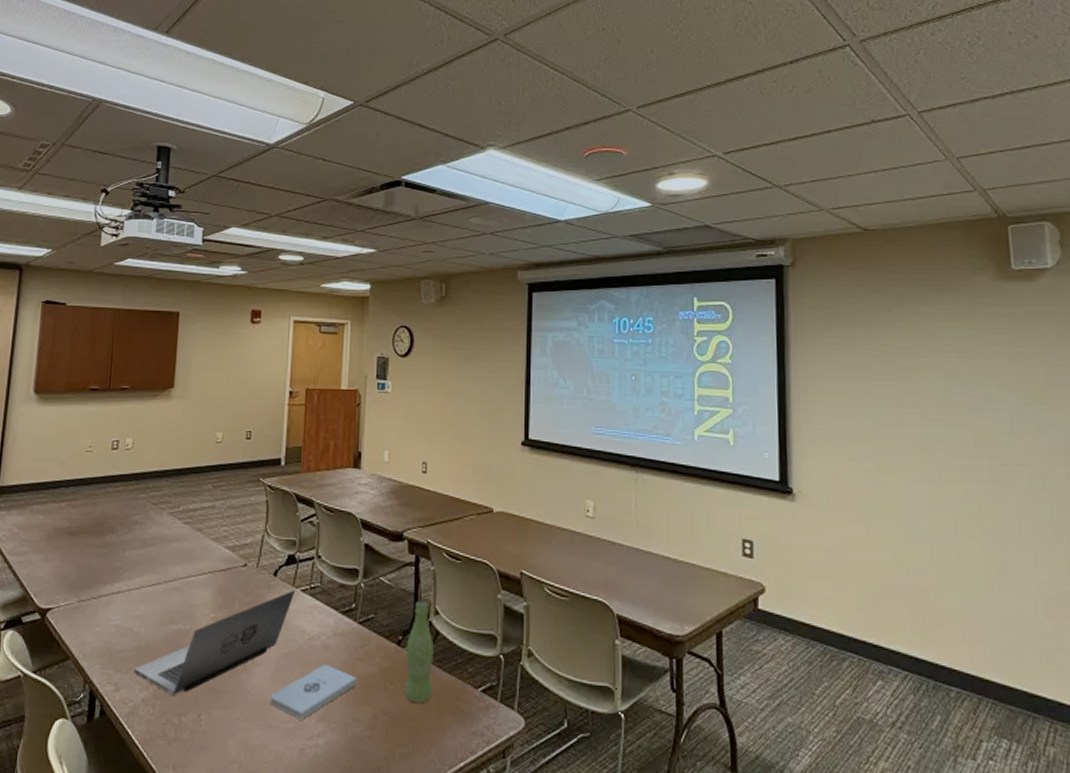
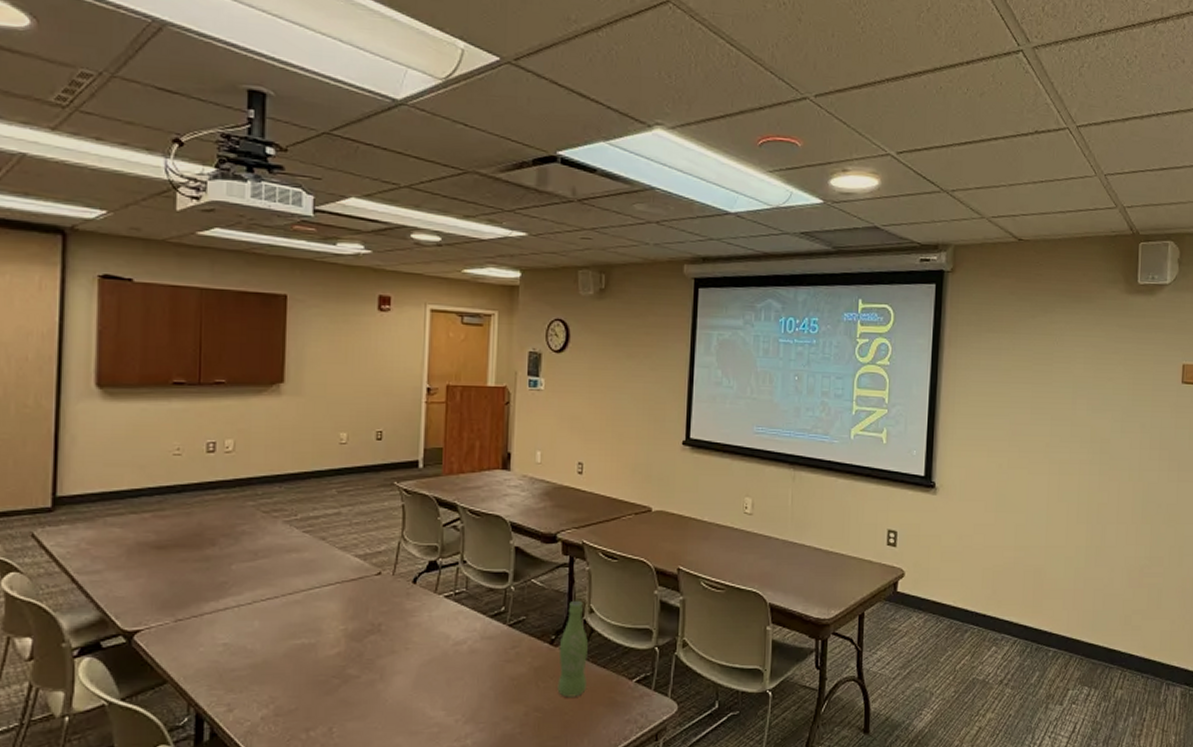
laptop: present [134,590,296,695] -> none [249,597,438,711]
notepad: present [270,665,357,721] -> none [411,668,507,725]

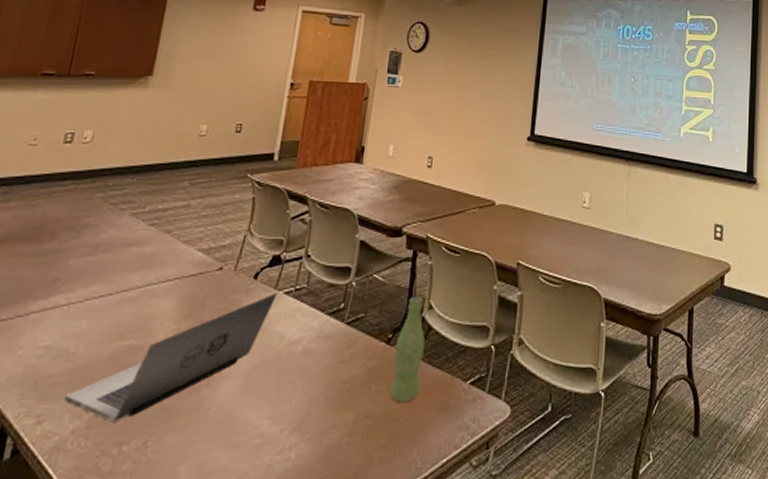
laptop: none [249,597,438,711] -> present [64,293,278,422]

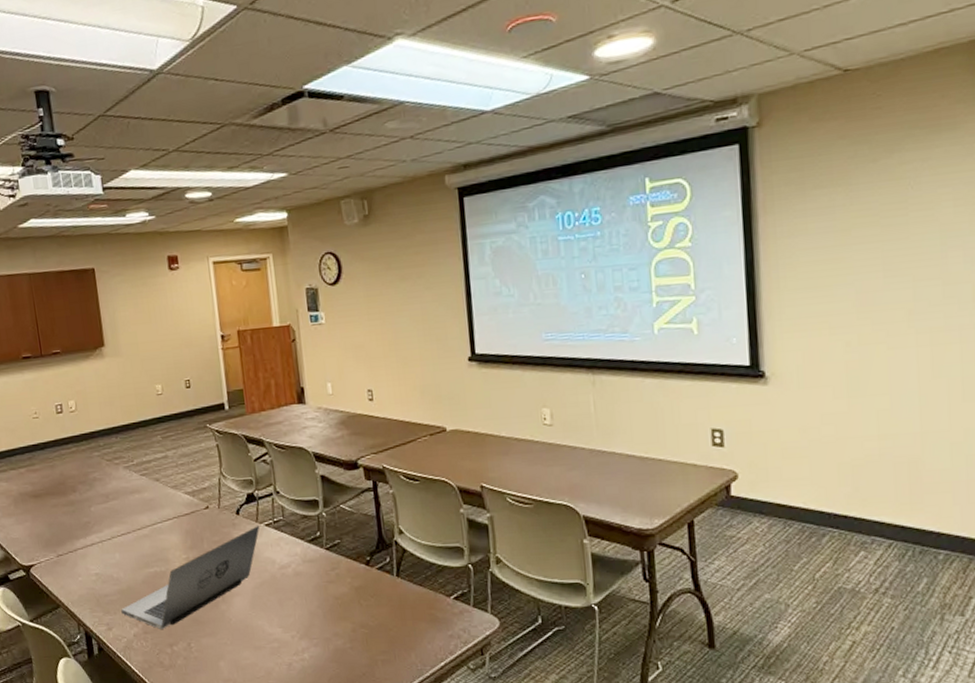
bottle: present [390,296,425,402] -> none [375,522,406,615]

